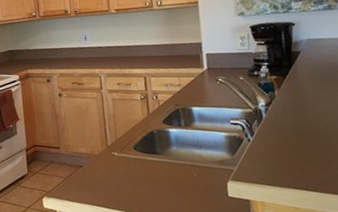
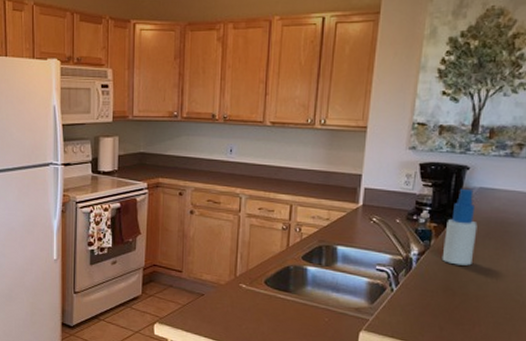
spray bottle: none [285,42,316,110] -> present [442,188,478,266]

